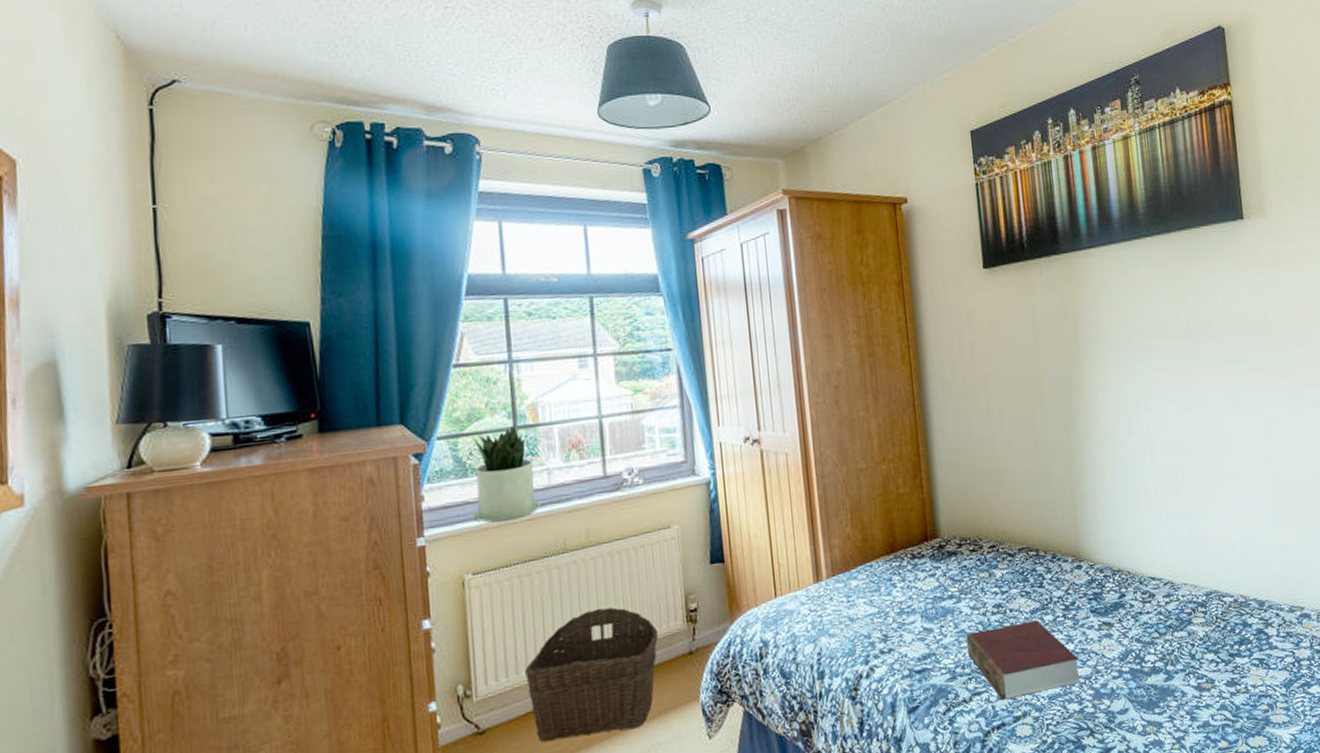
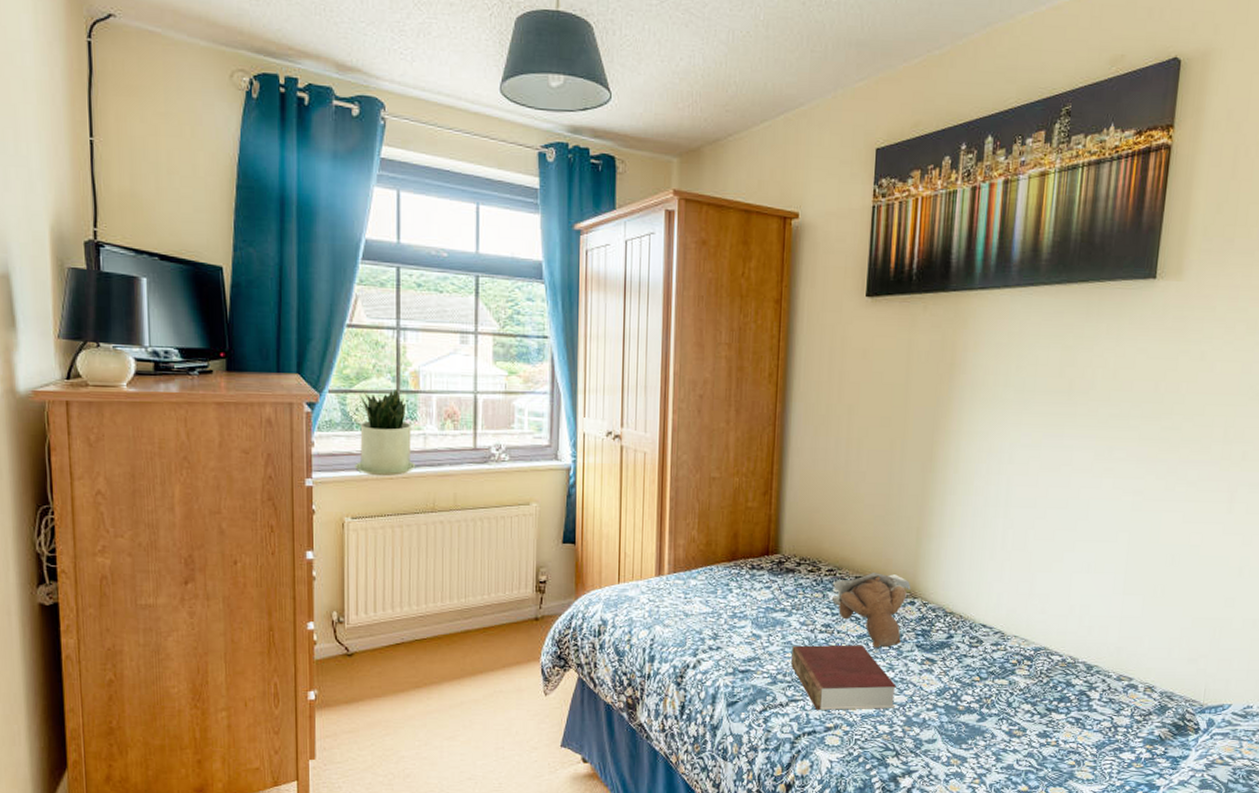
wicker basket: present [525,607,658,743] -> none [391,566,509,675]
stuffed animal: none [998,539,1075,622] -> present [831,573,911,649]

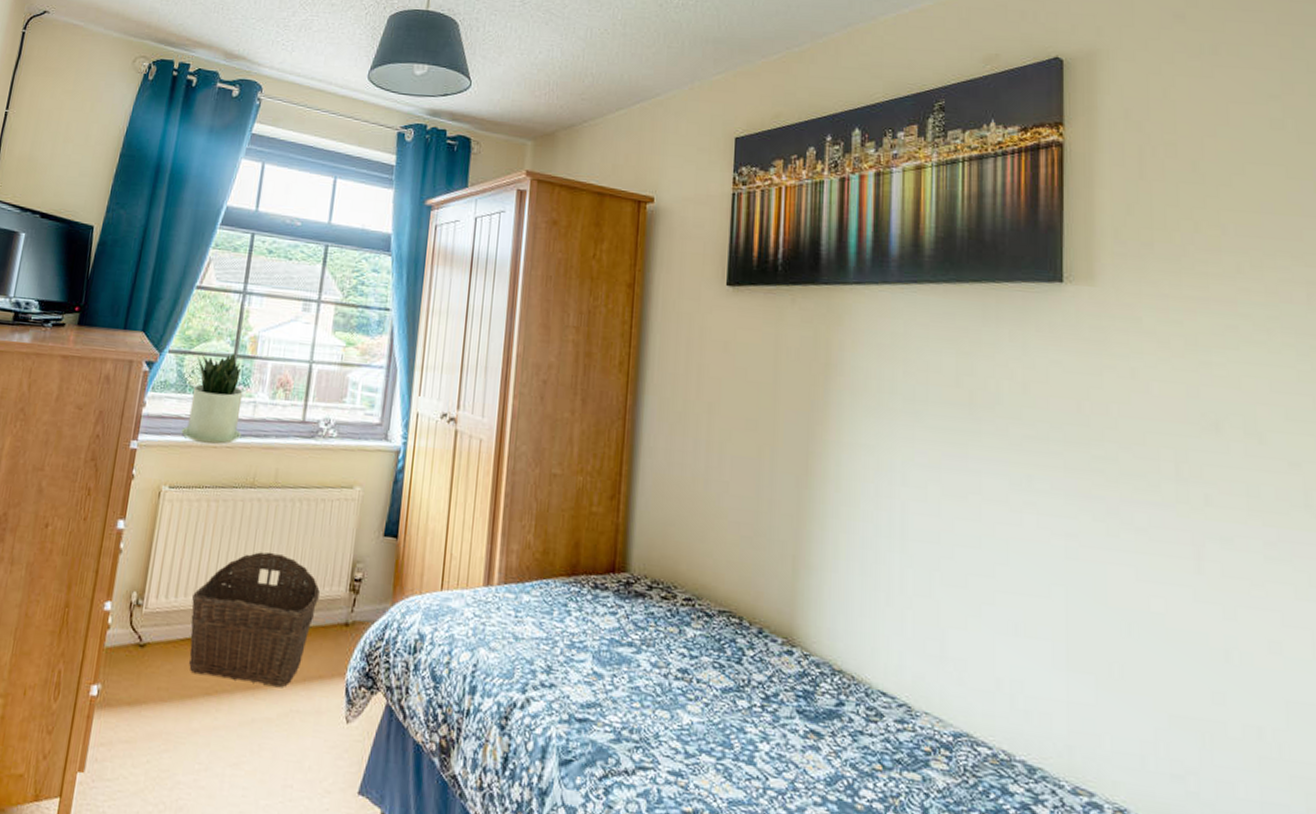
wicker basket: none [391,566,509,675] -> present [189,551,320,688]
book: present [791,644,896,710] -> none [639,693,773,796]
stuffed animal: present [831,573,911,649] -> none [689,607,788,710]

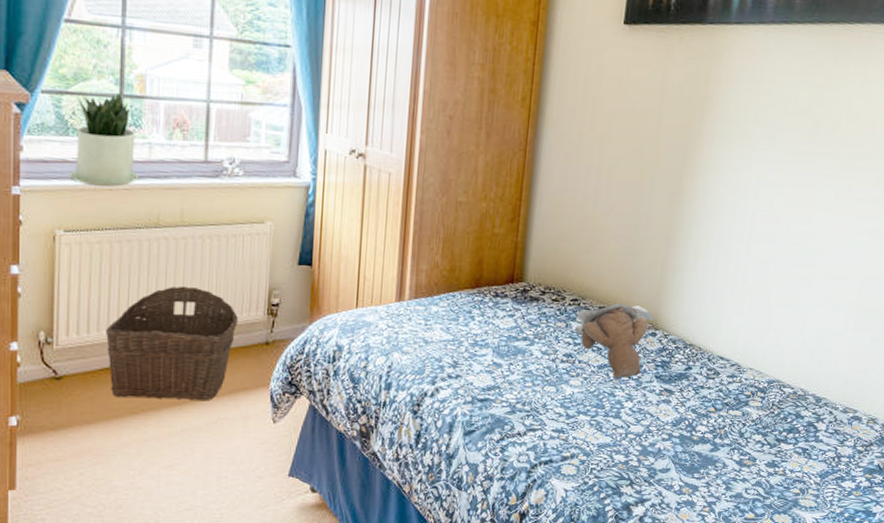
stuffed animal: none [689,607,788,710] -> present [574,303,653,379]

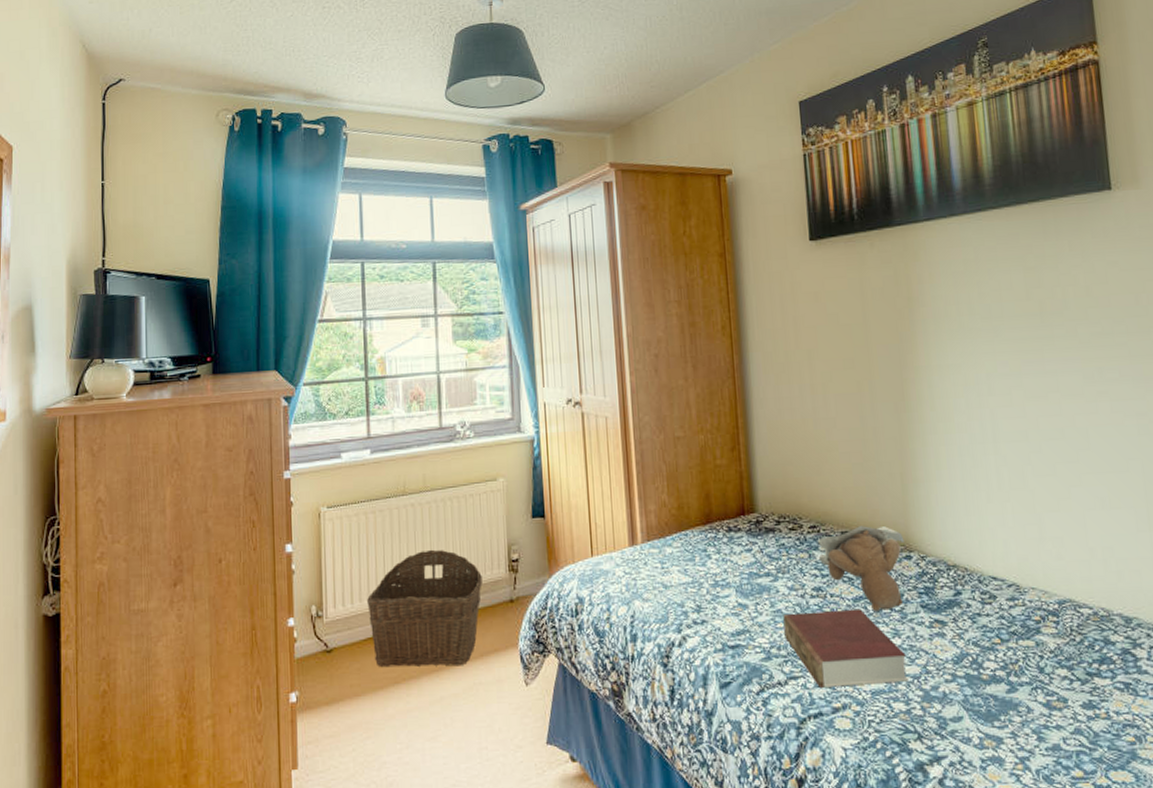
planter: present [69,92,139,188] -> none [329,376,386,464]
book: none [531,374,634,440] -> present [783,609,908,688]

